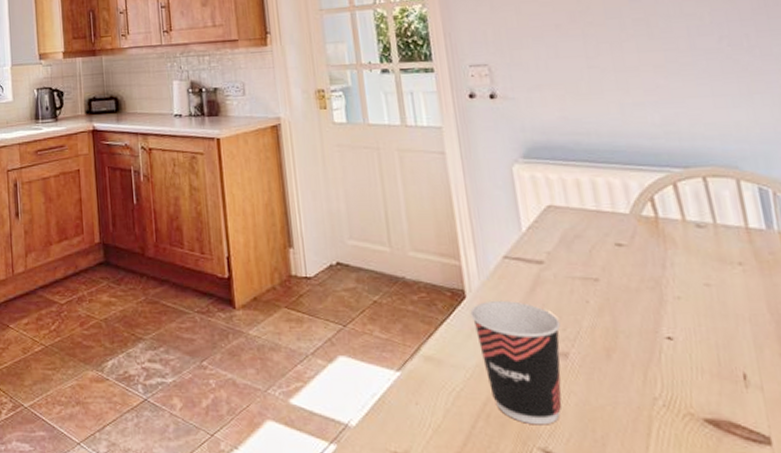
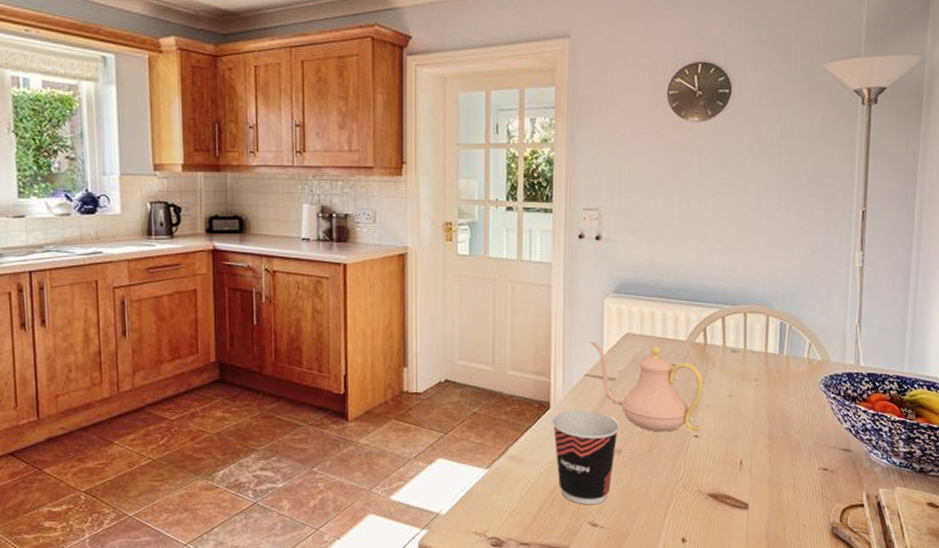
teapot: none [503,216,676,333] -> present [590,342,704,432]

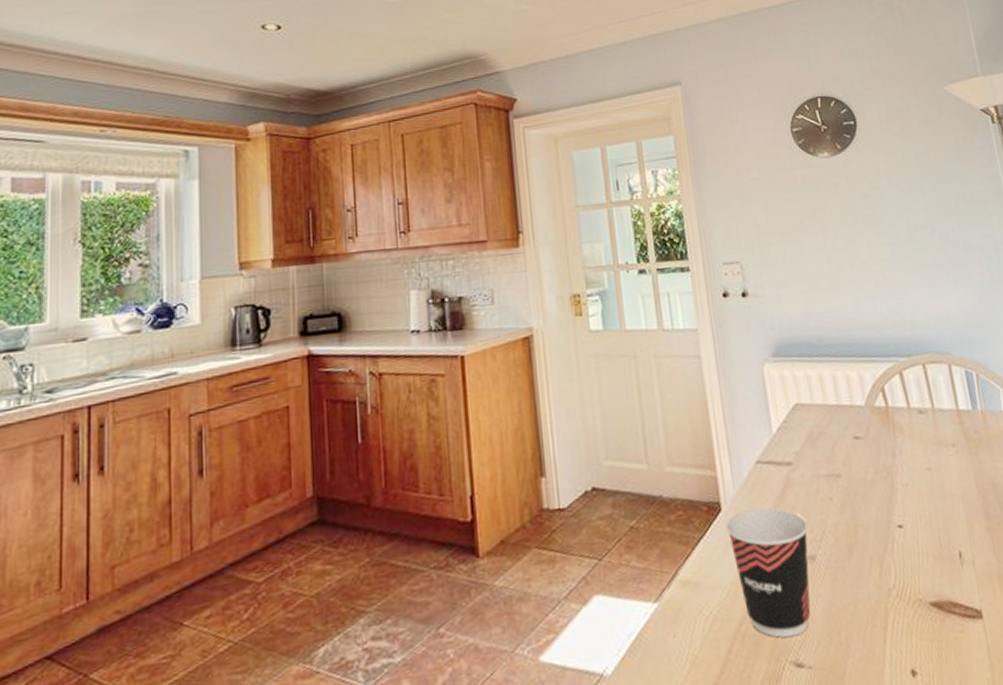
teapot: present [590,342,704,432] -> none [755,416,905,527]

